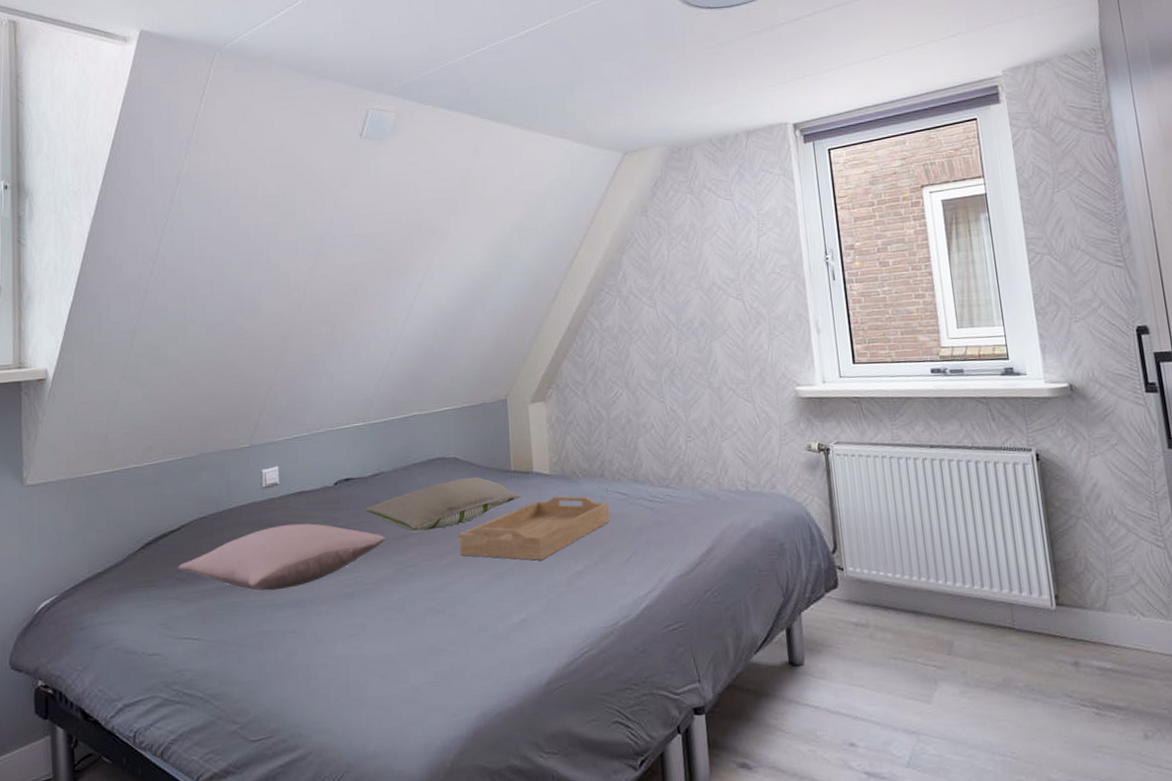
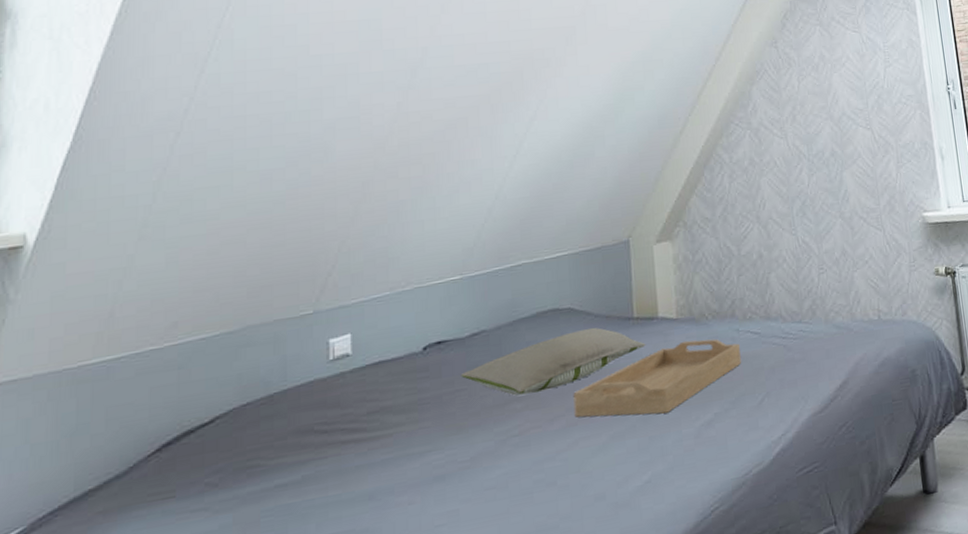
pillow: present [178,523,385,591] -> none [208,397,485,487]

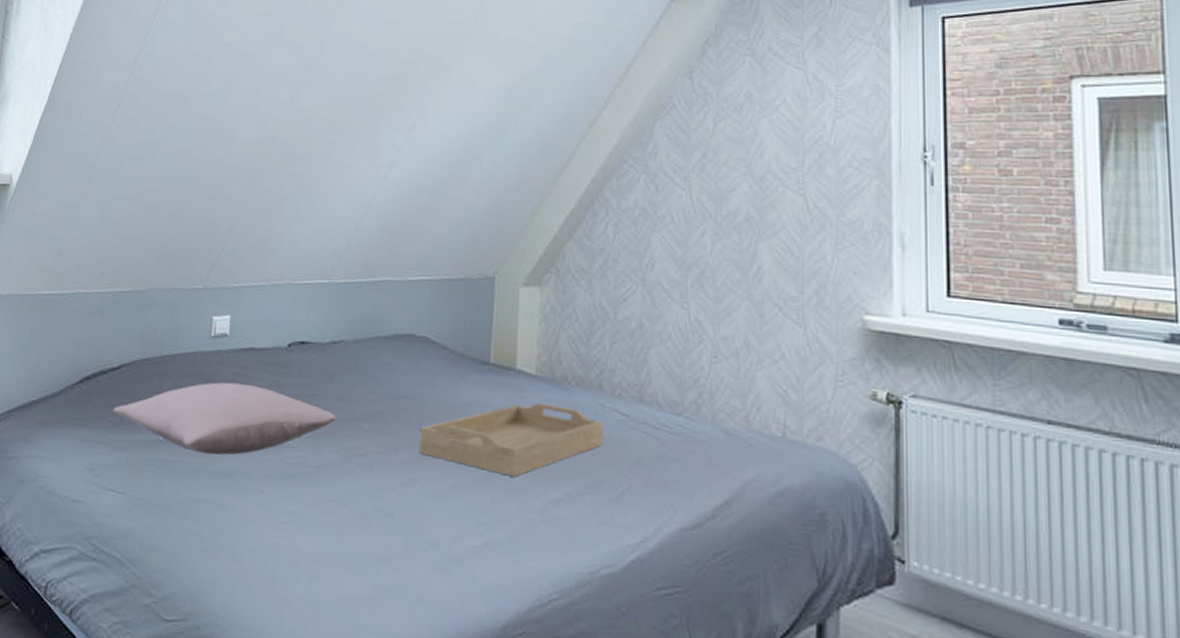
pillow: none [208,397,485,487] -> present [113,382,336,455]
pillow: present [460,327,646,396] -> none [318,363,499,418]

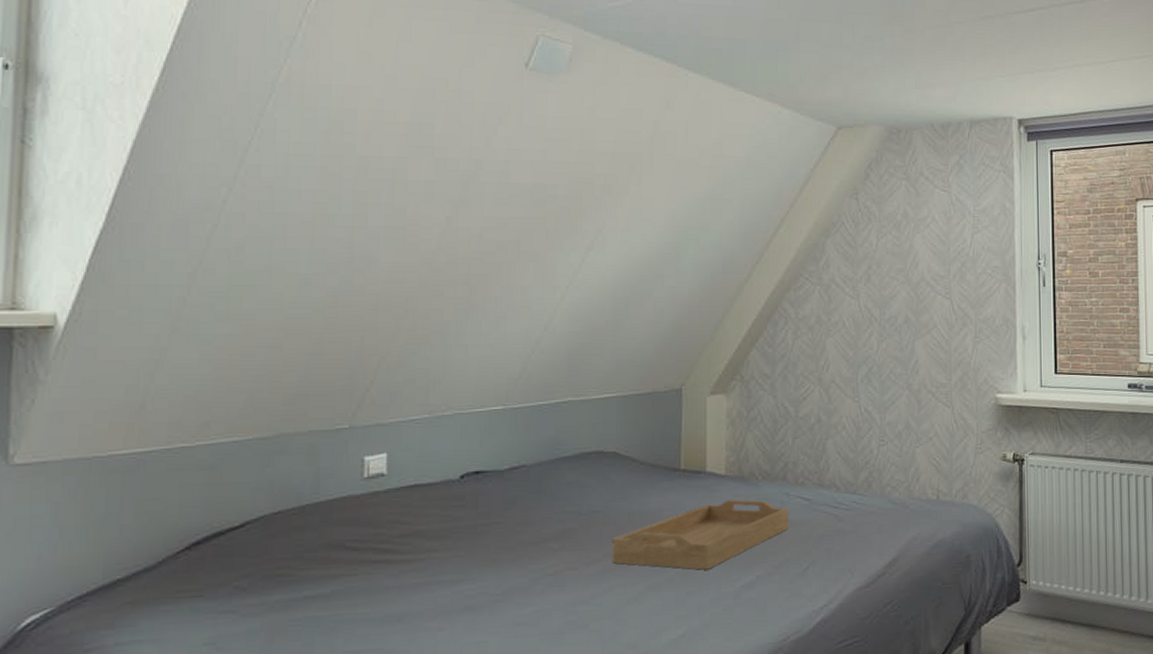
pillow: present [113,382,336,455] -> none [237,522,521,603]

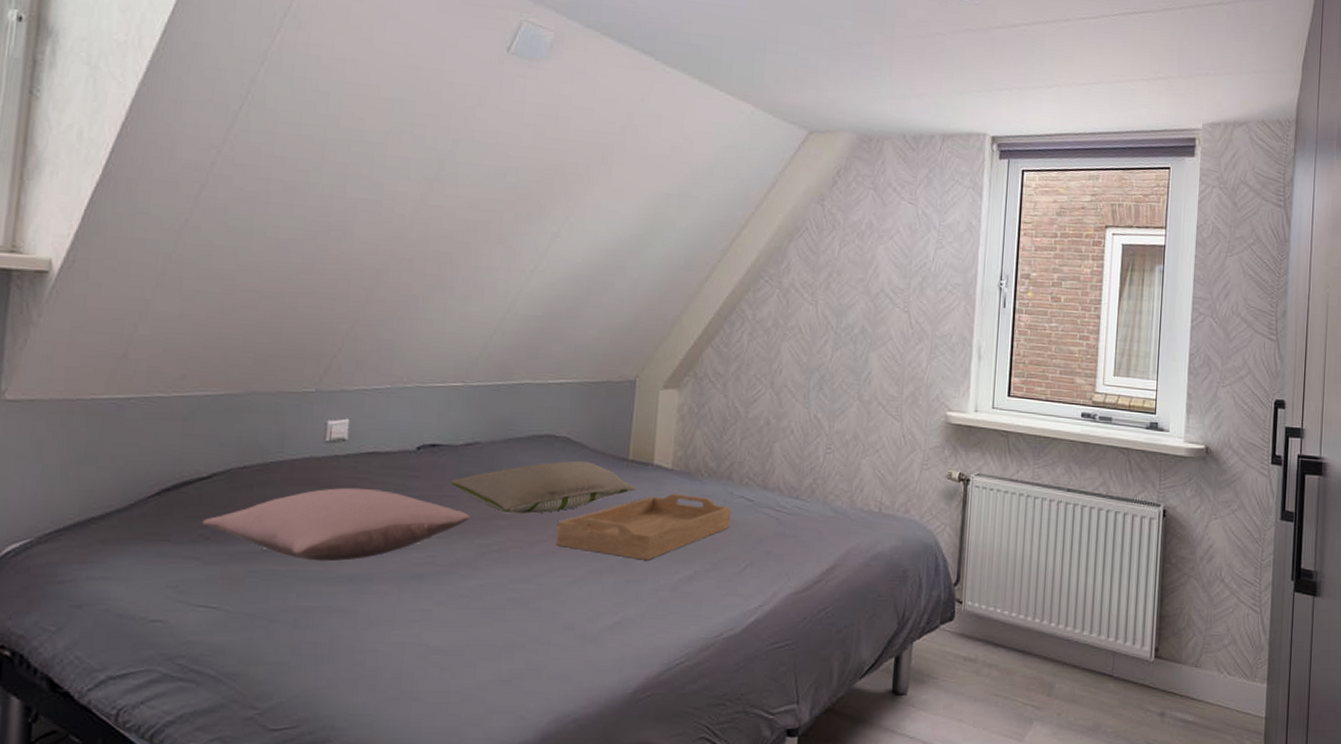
pillow: none [237,522,521,603] -> present [202,487,470,562]
pillow: none [497,474,691,536] -> present [450,460,637,514]

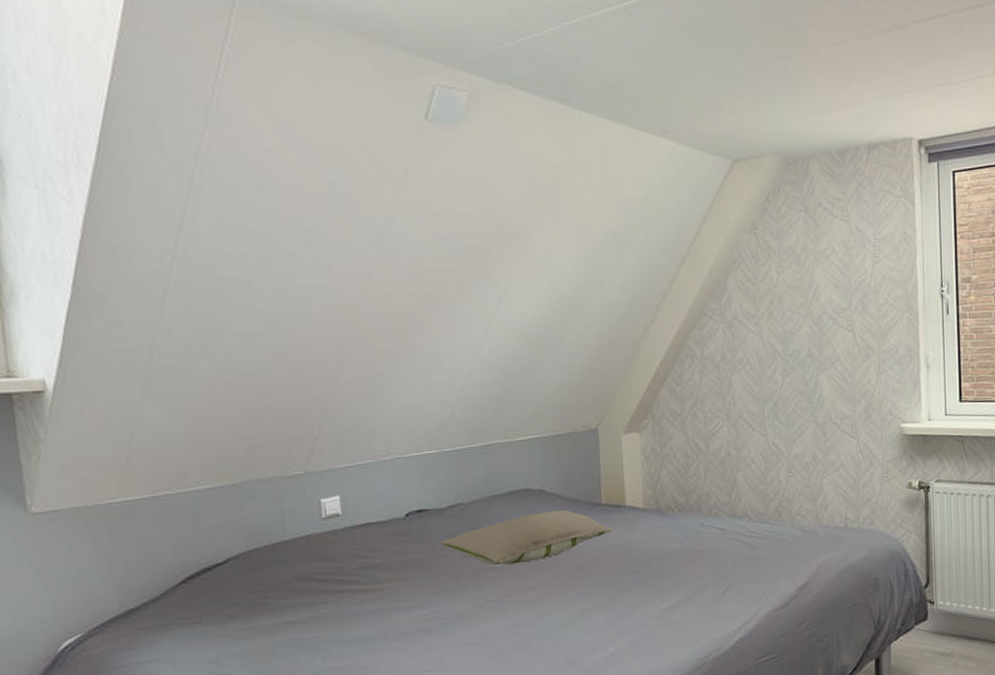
pillow: present [202,487,470,562] -> none [227,556,464,627]
serving tray: present [555,493,731,560] -> none [545,530,705,595]

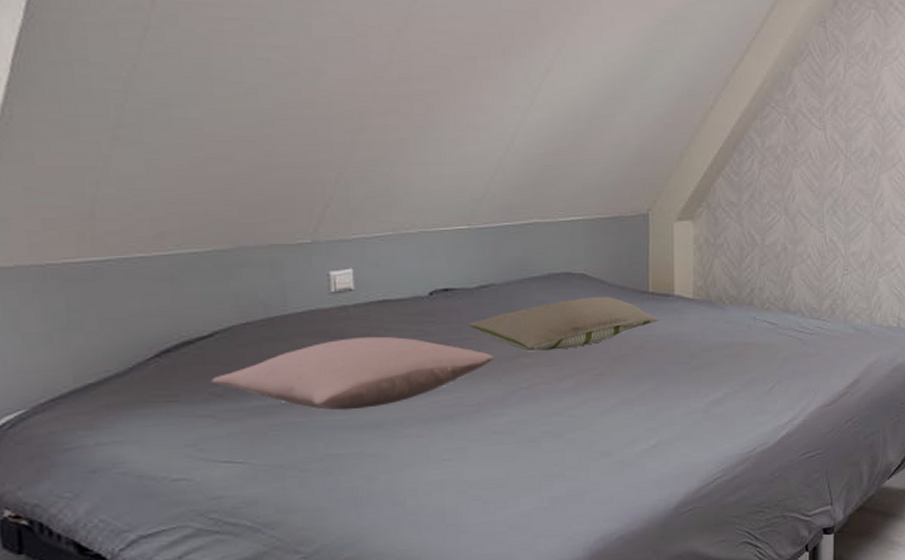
pillow: none [227,556,464,627] -> present [211,336,493,411]

